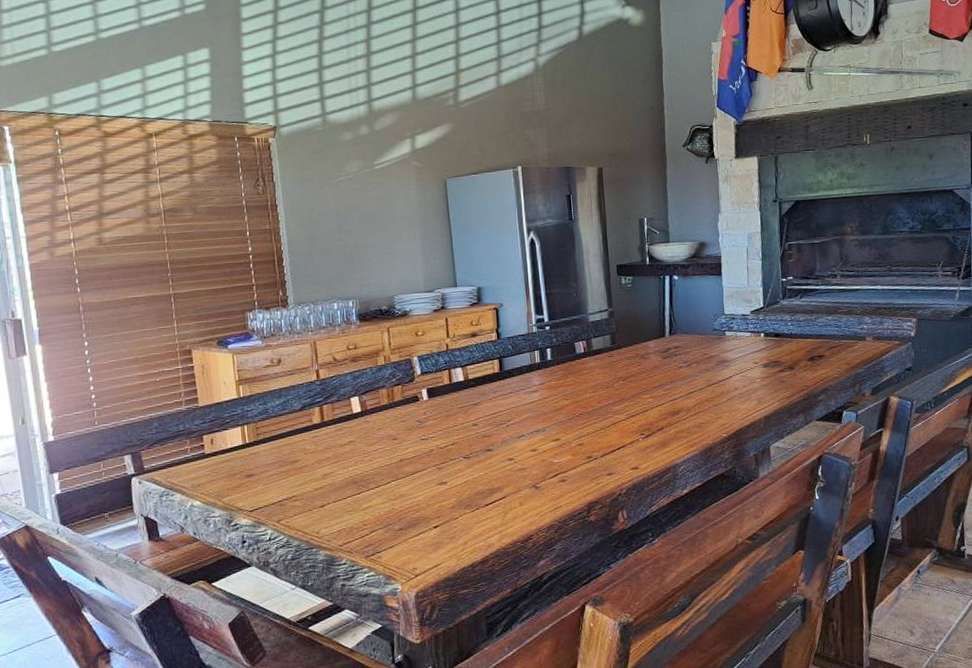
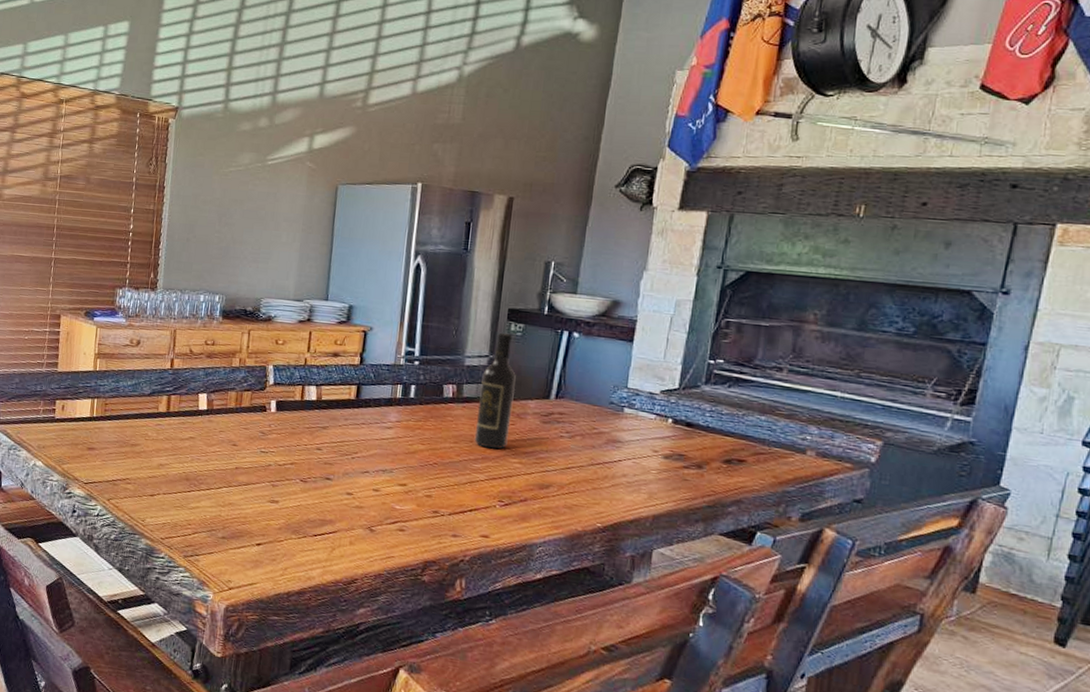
wine bottle: none [606,286,638,391] -> present [474,332,516,450]

